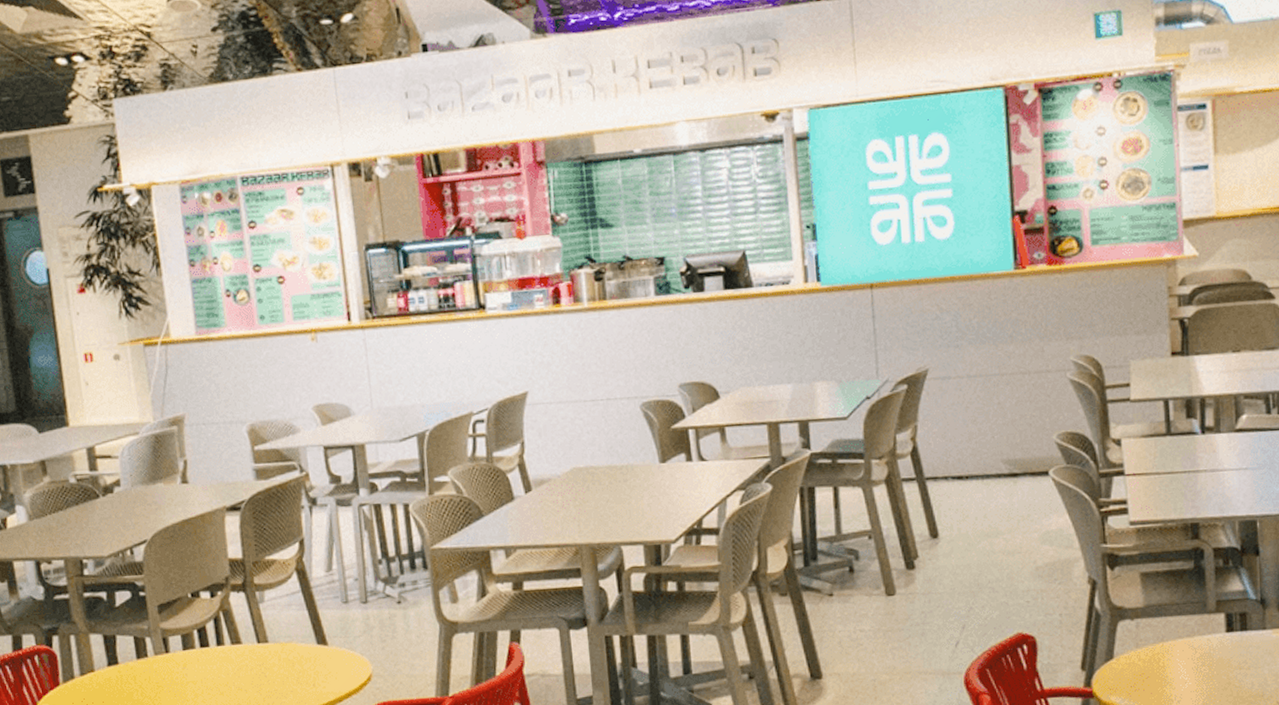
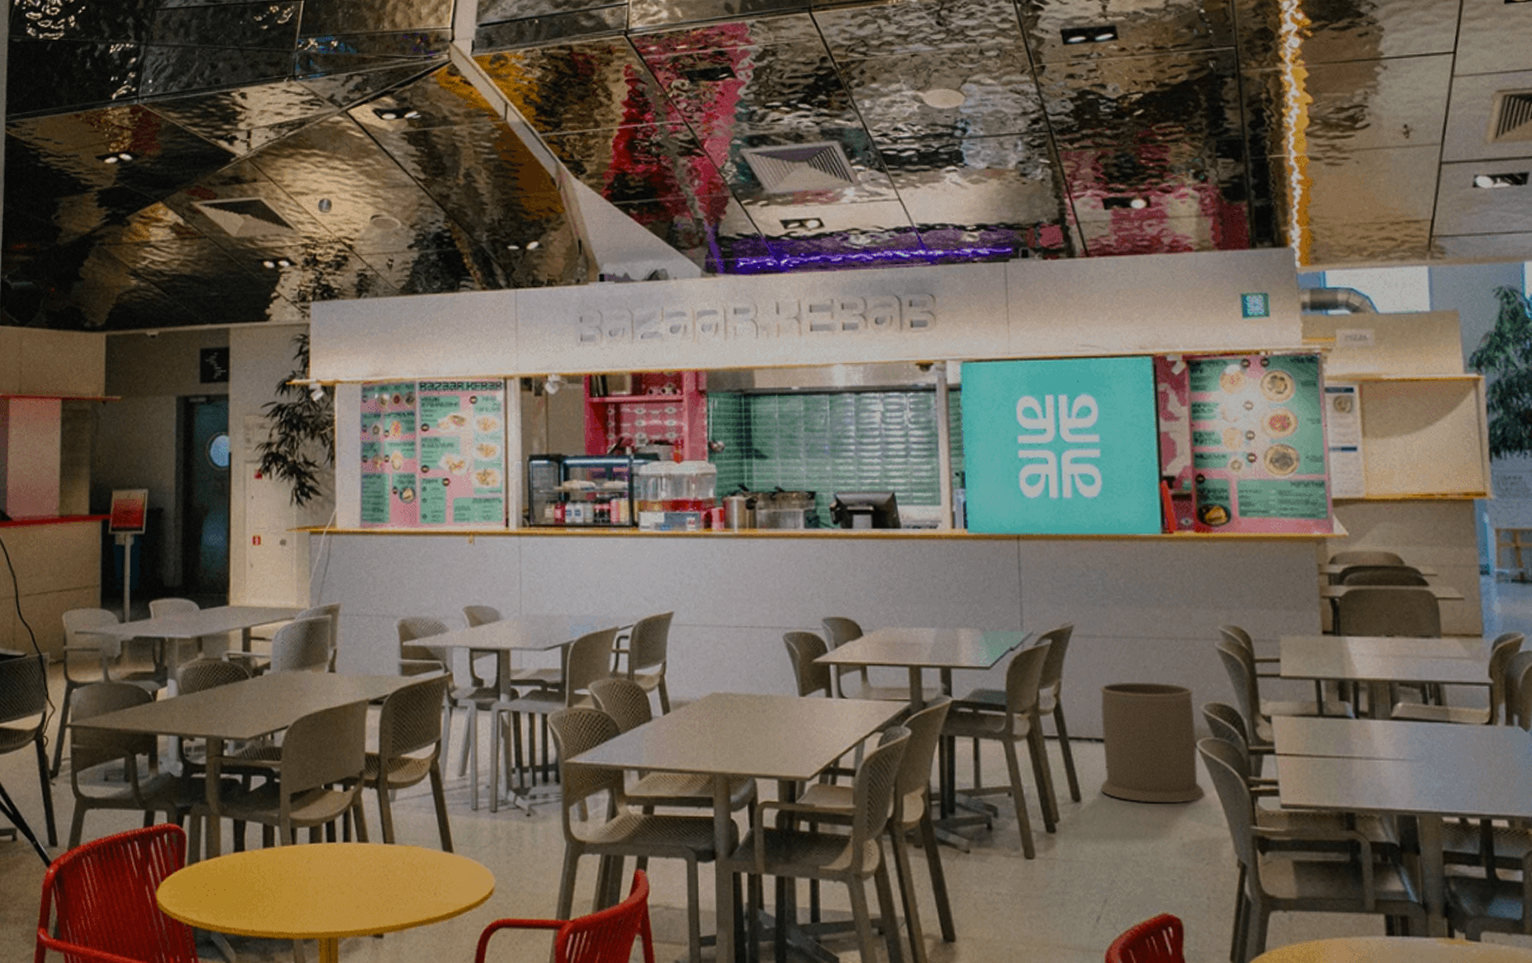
trash can: none [955,417,1058,533] -> present [1099,683,1205,804]

